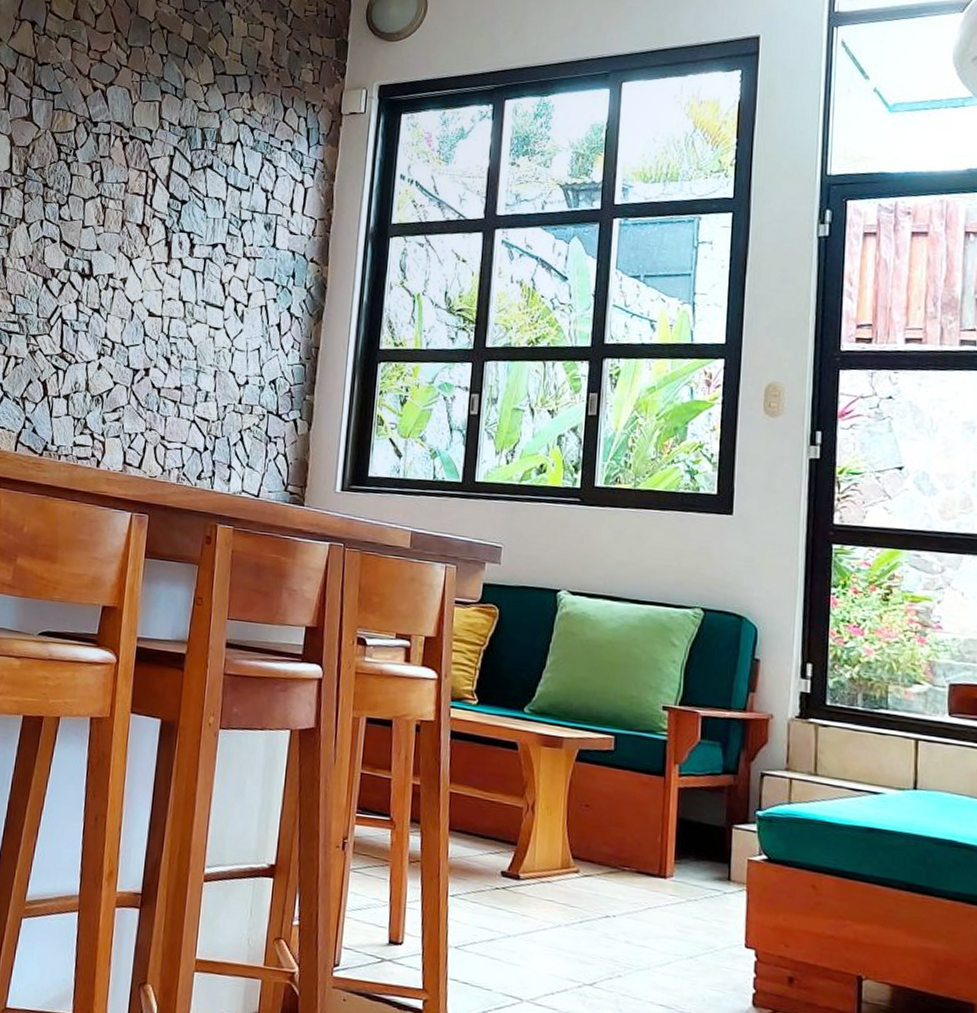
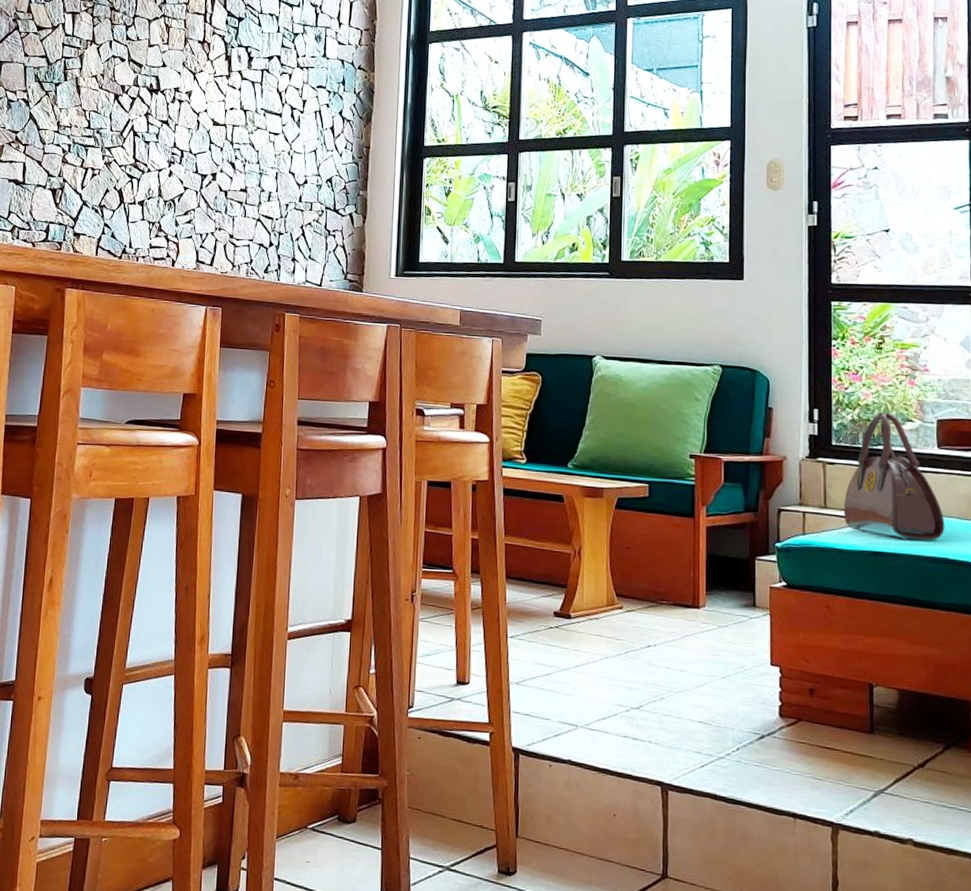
handbag: none [836,670,954,821] -> present [843,411,945,541]

